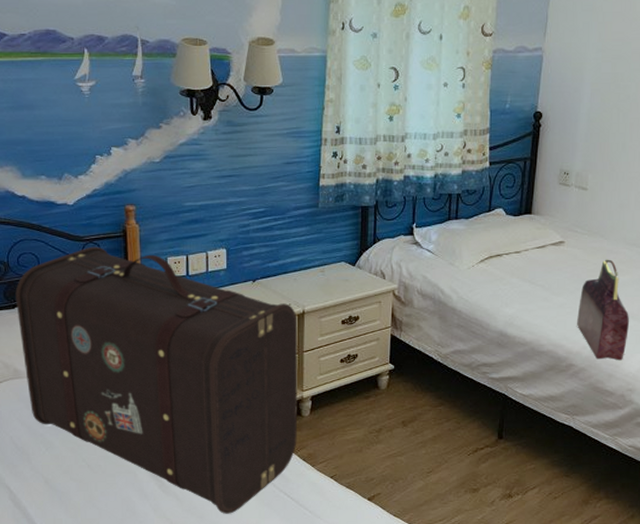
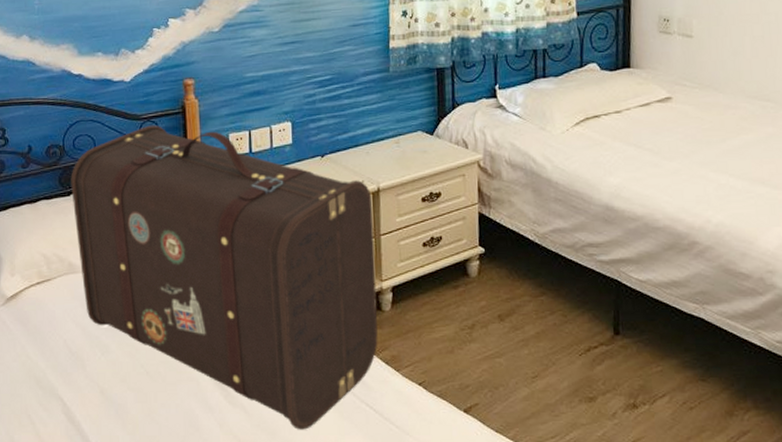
handbag: present [577,259,629,361] -> none [695,115,761,236]

